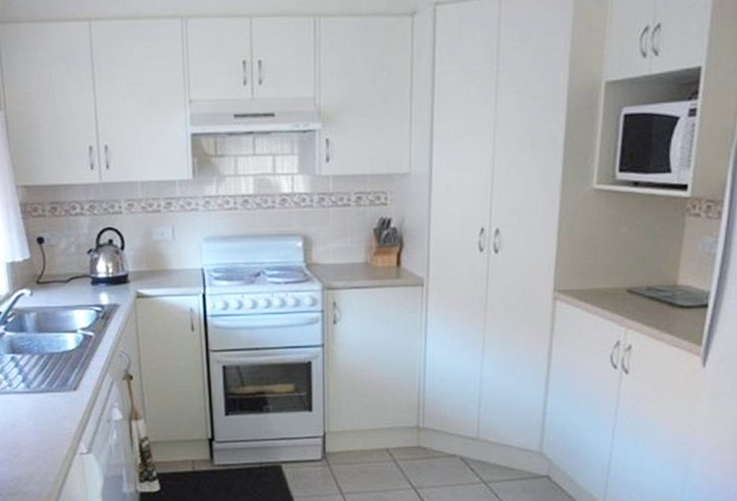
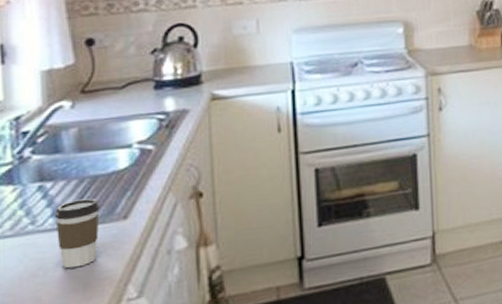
coffee cup: none [24,371,57,424] -> present [54,198,100,269]

